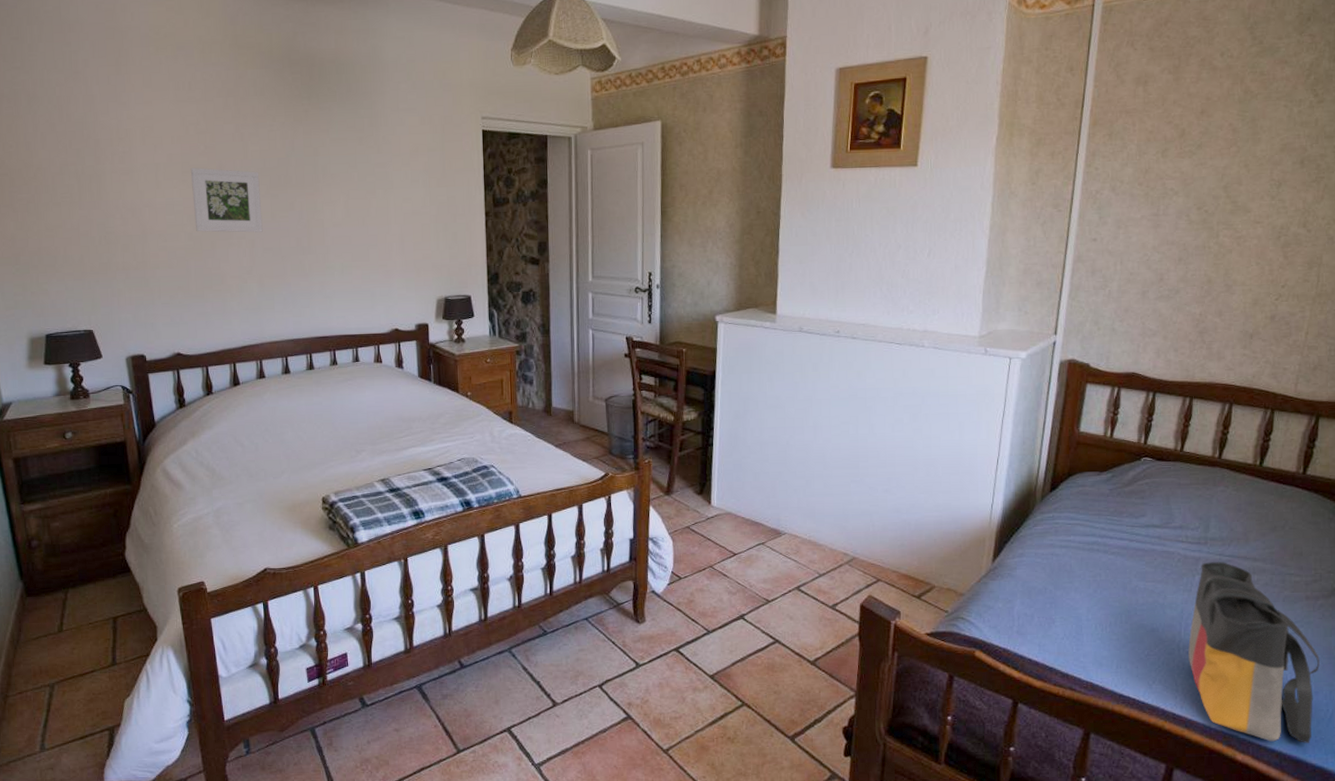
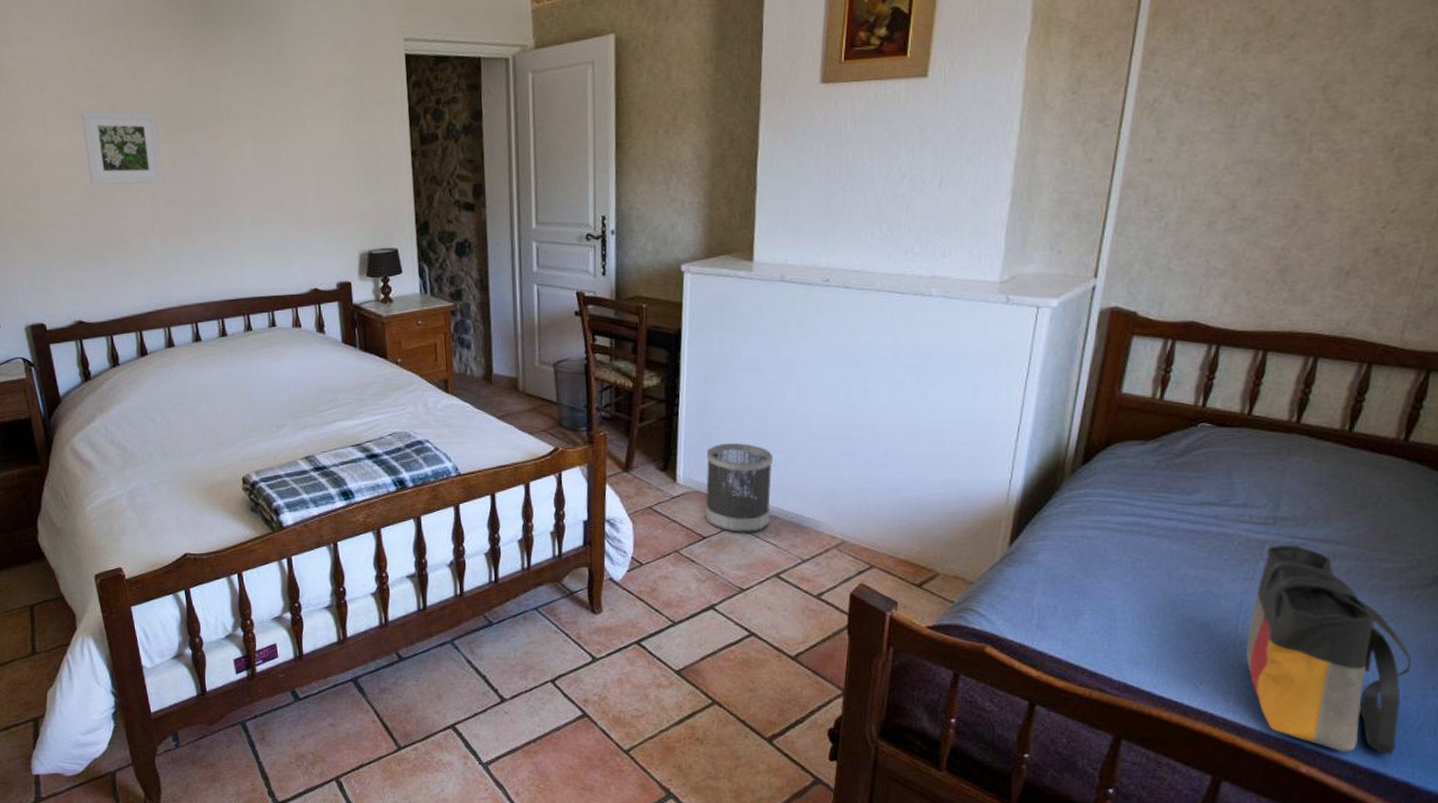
wastebasket: none [735,471,794,550] -> present [704,443,774,533]

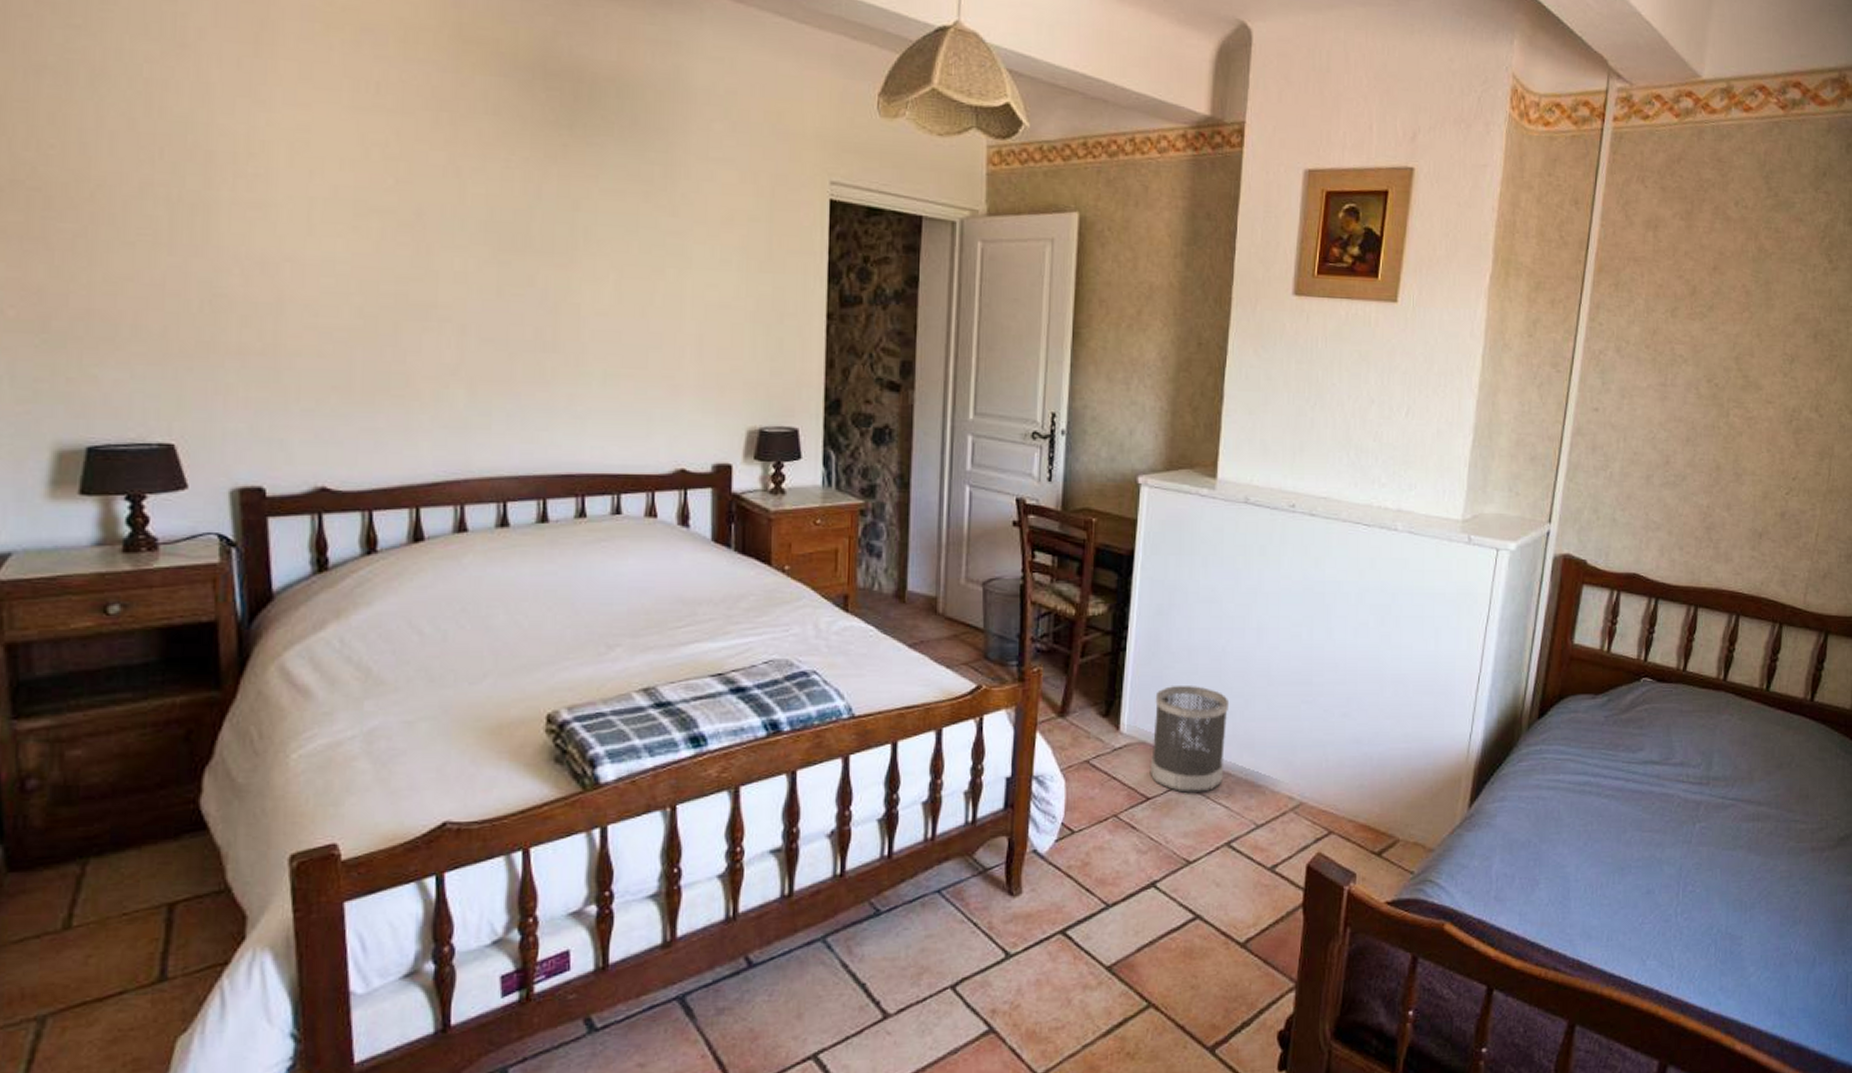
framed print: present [80,111,164,185] -> none [367,210,482,315]
tote bag: present [1246,545,1412,755] -> none [1687,806,1824,1026]

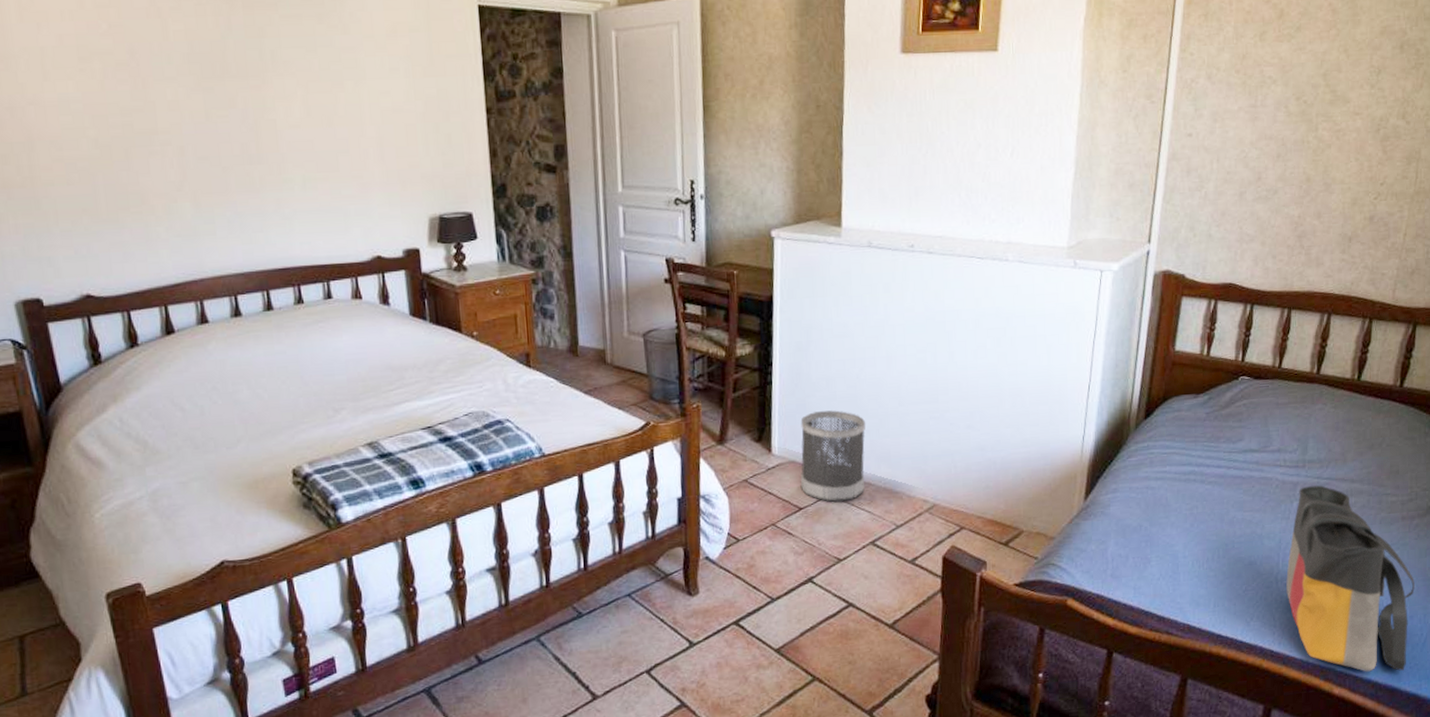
tote bag: none [1687,806,1824,1026] -> present [1286,485,1415,672]

